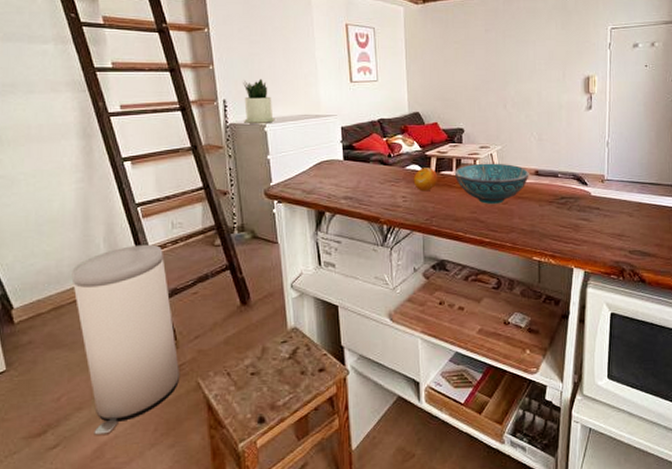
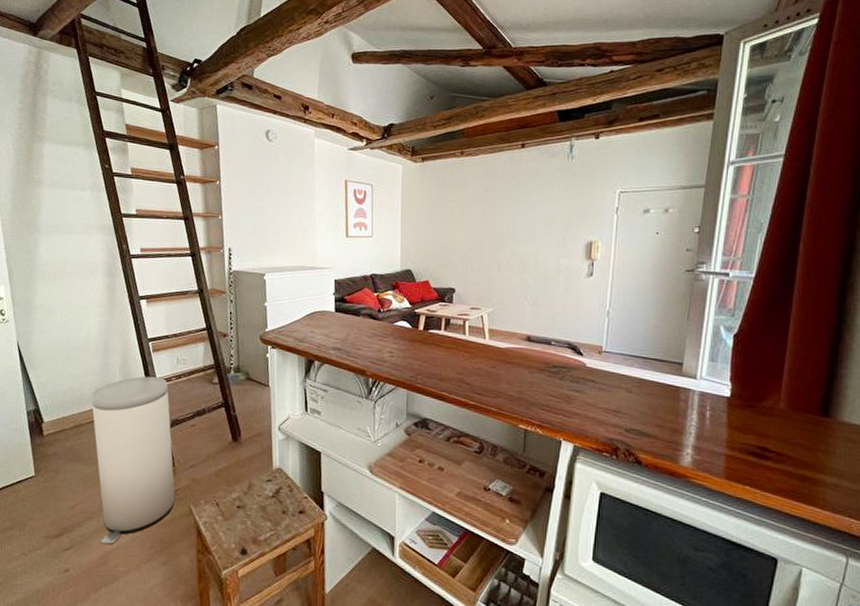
planter: present [243,78,275,124] -> none [246,229,274,273]
fruit: present [413,168,438,192] -> none [401,325,426,349]
bowl: present [454,163,529,205] -> none [442,324,521,368]

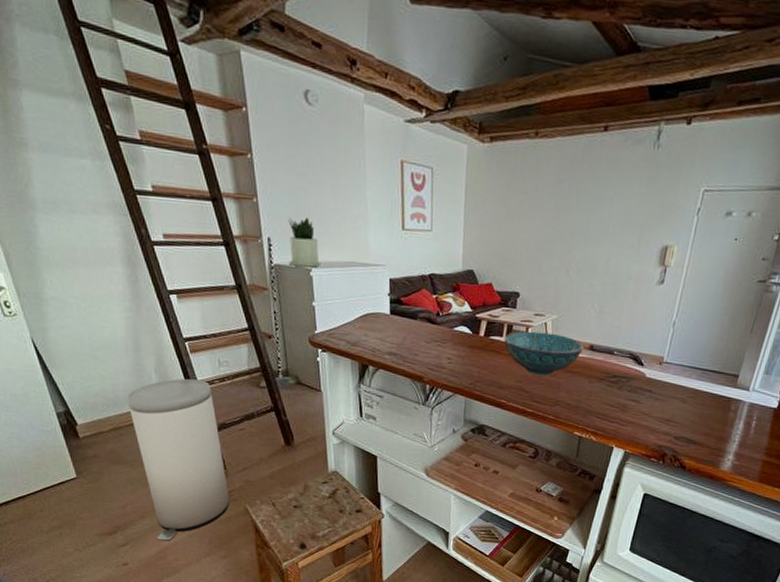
planter: none [246,229,274,273] -> present [288,217,321,268]
bowl: none [442,324,521,368] -> present [504,331,584,376]

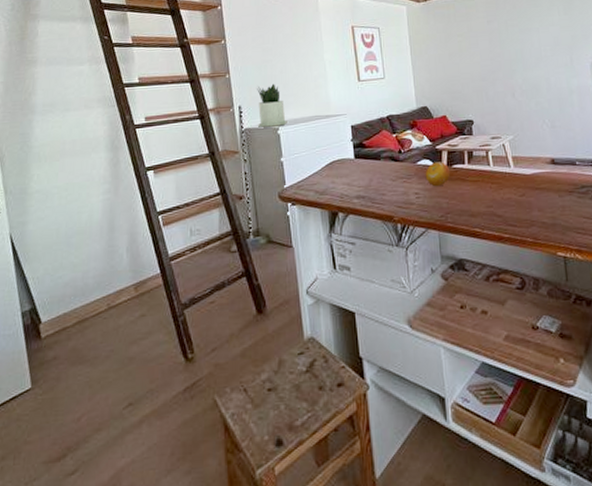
pedal bin: present [127,378,230,542] -> none [96,252,198,461]
fruit: none [460,330,487,356] -> present [425,162,451,187]
bowl: present [504,331,584,376] -> none [466,153,545,198]

